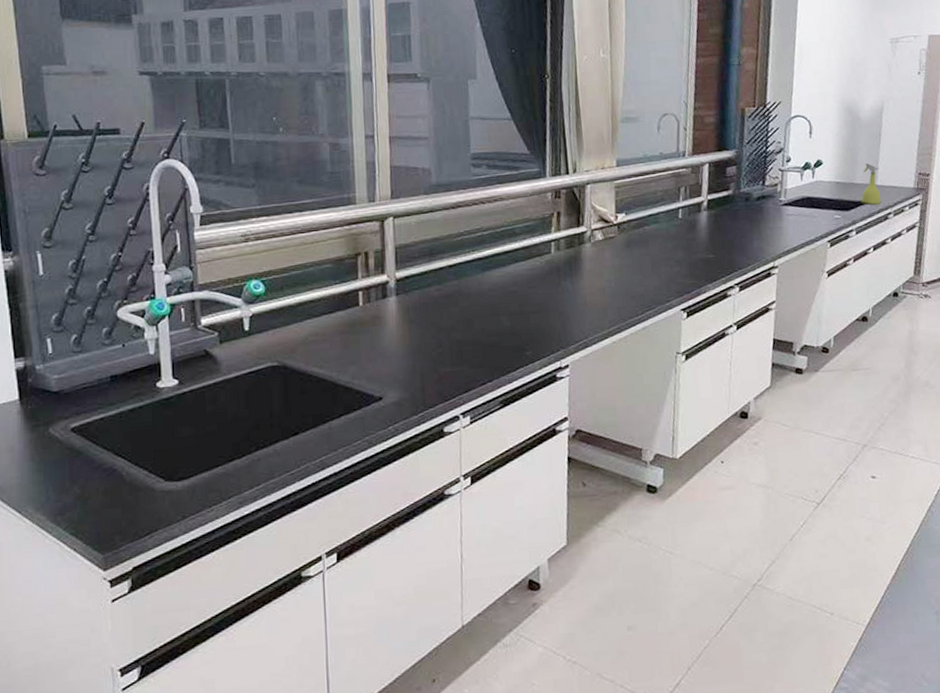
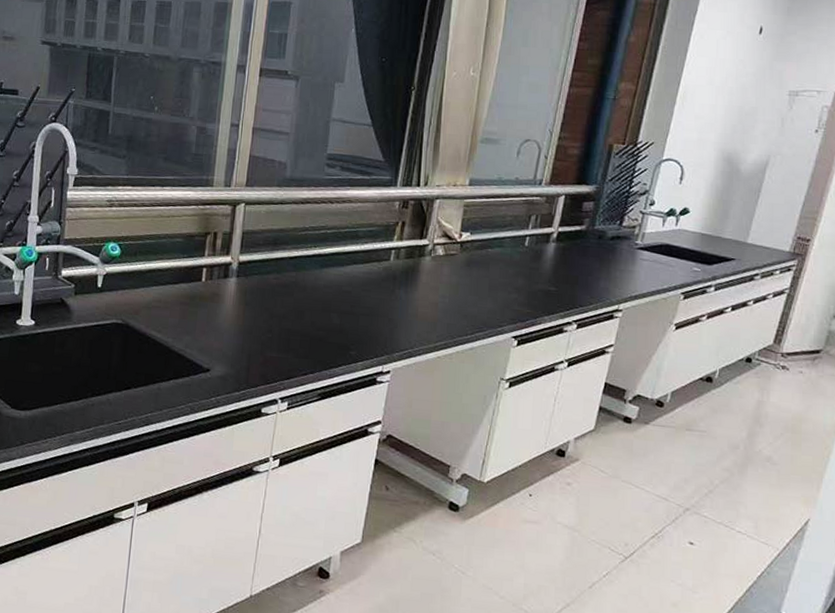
spray bottle: present [860,163,882,206] -> none [725,219,753,264]

